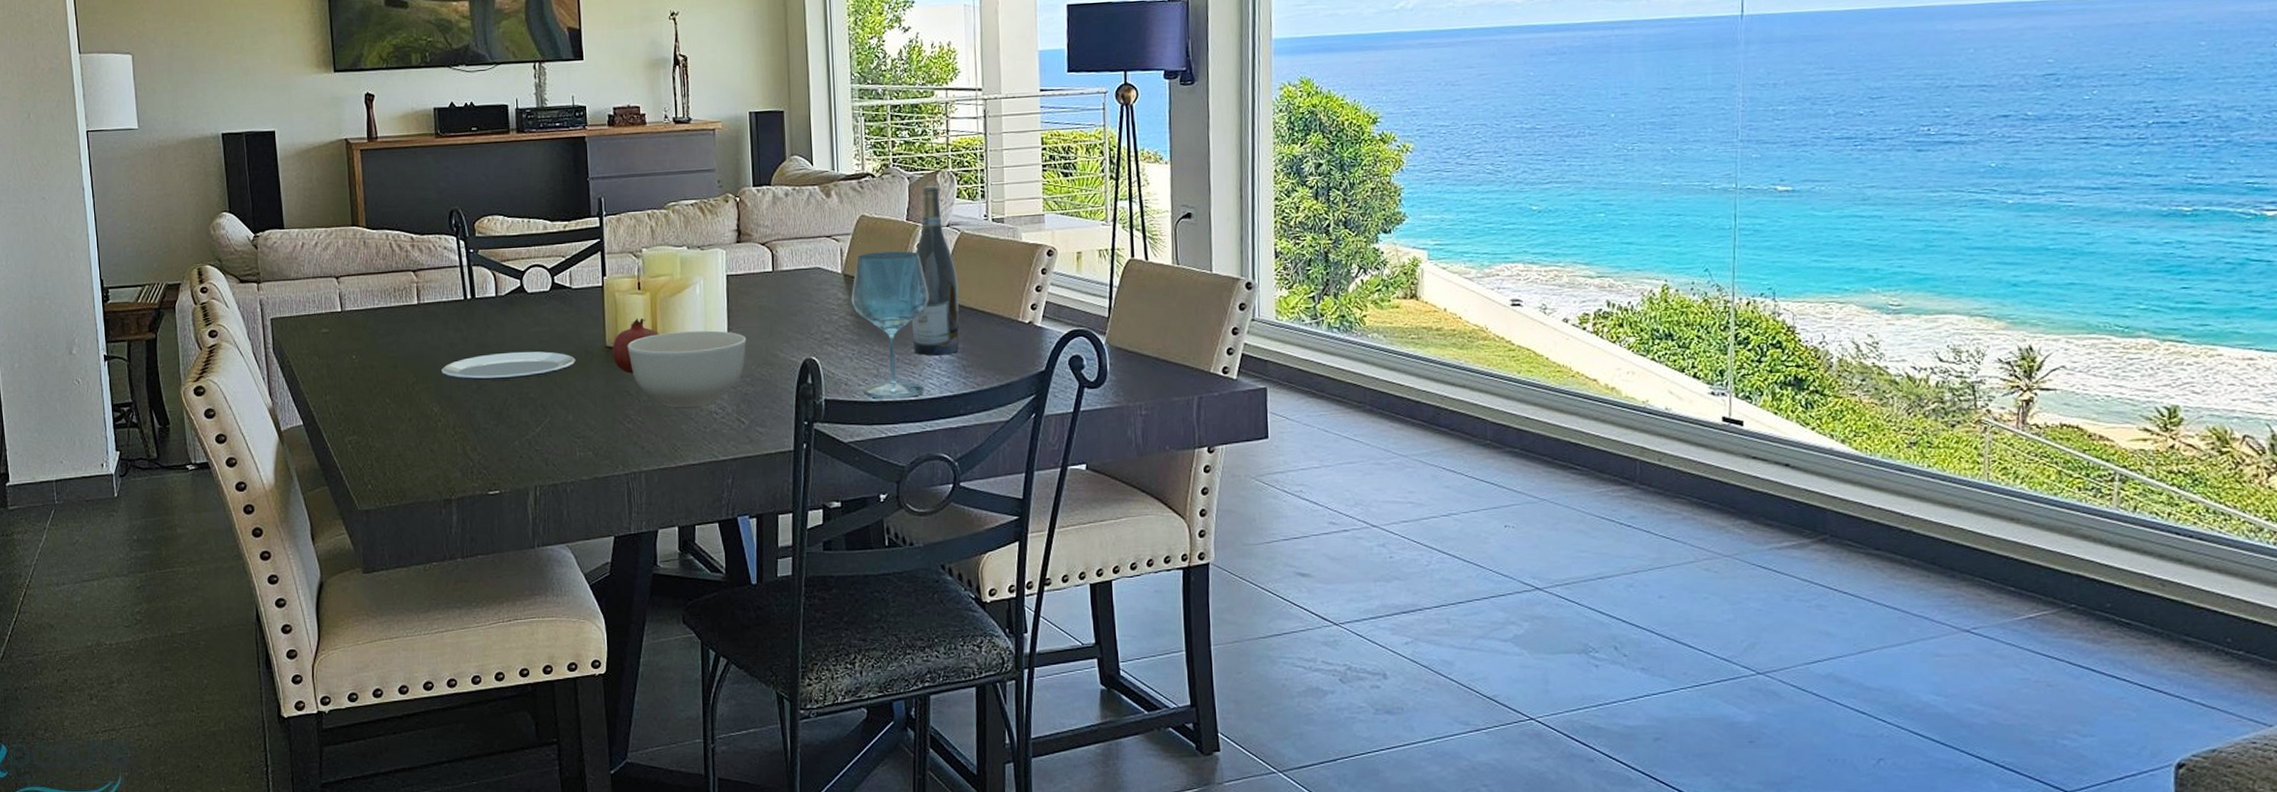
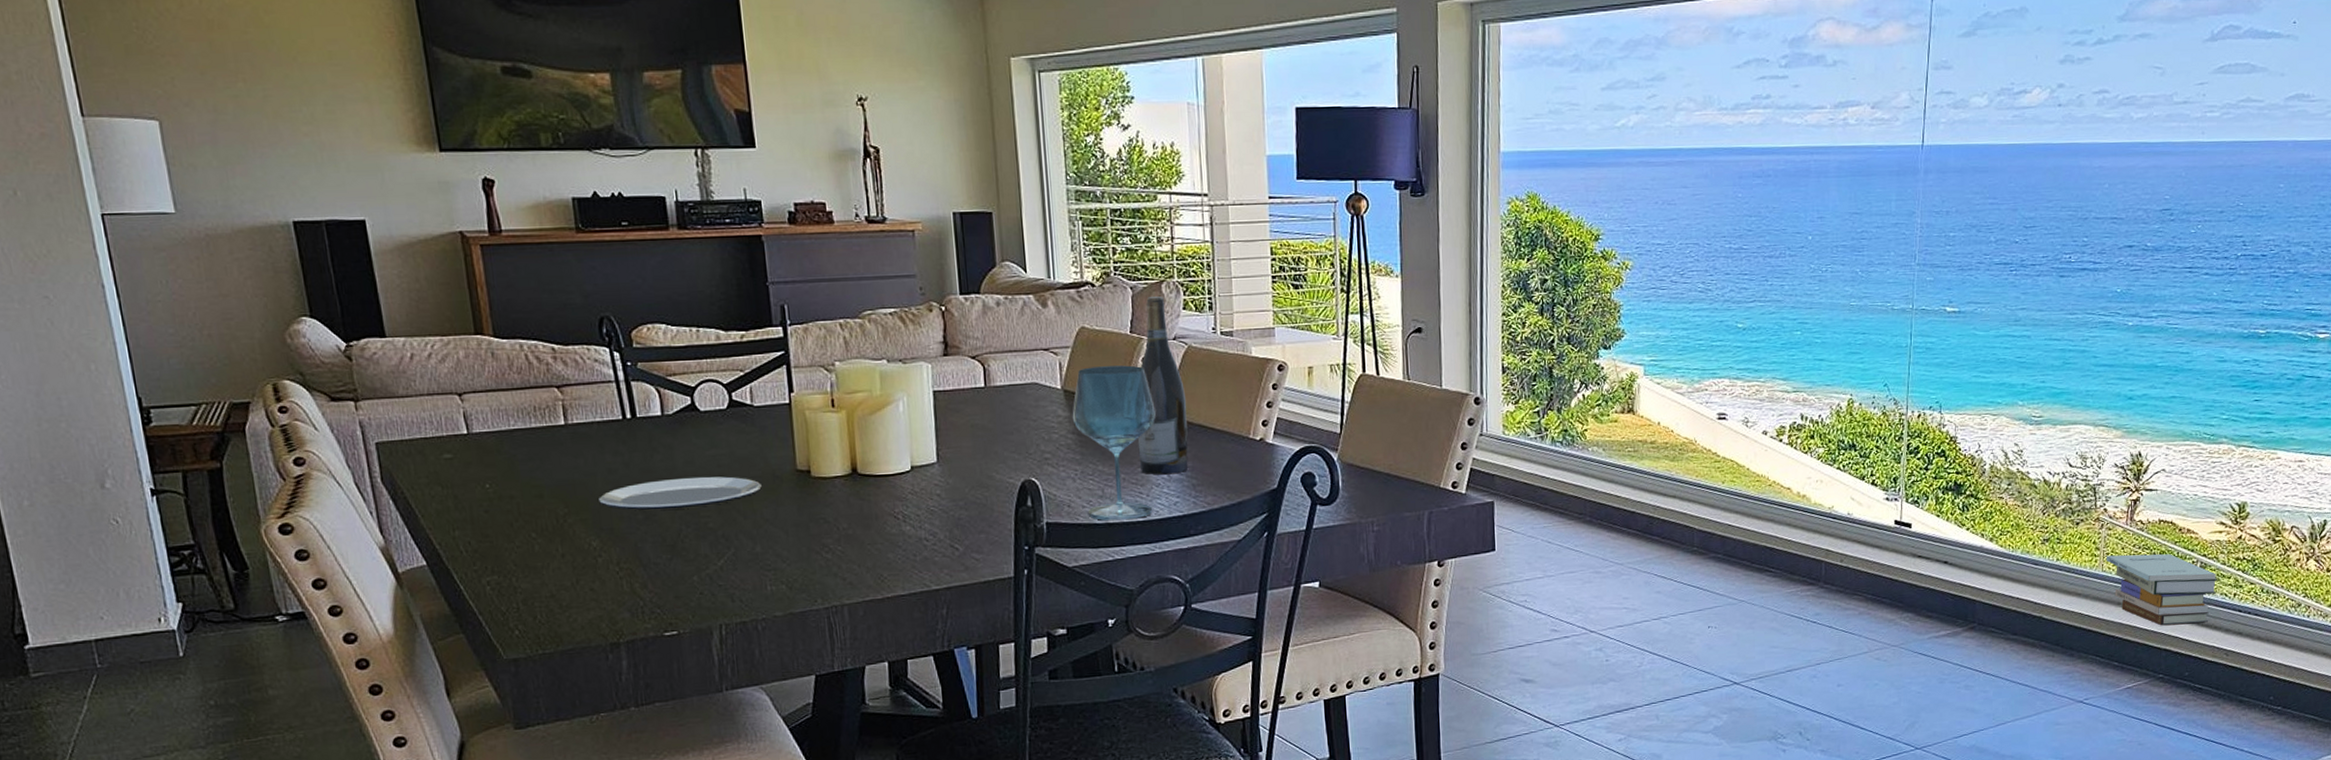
fruit: present [612,318,660,375] -> none [804,438,860,500]
bowl: present [627,330,747,408] -> none [821,451,959,536]
books: none [1991,462,2144,547] -> present [2105,554,2217,626]

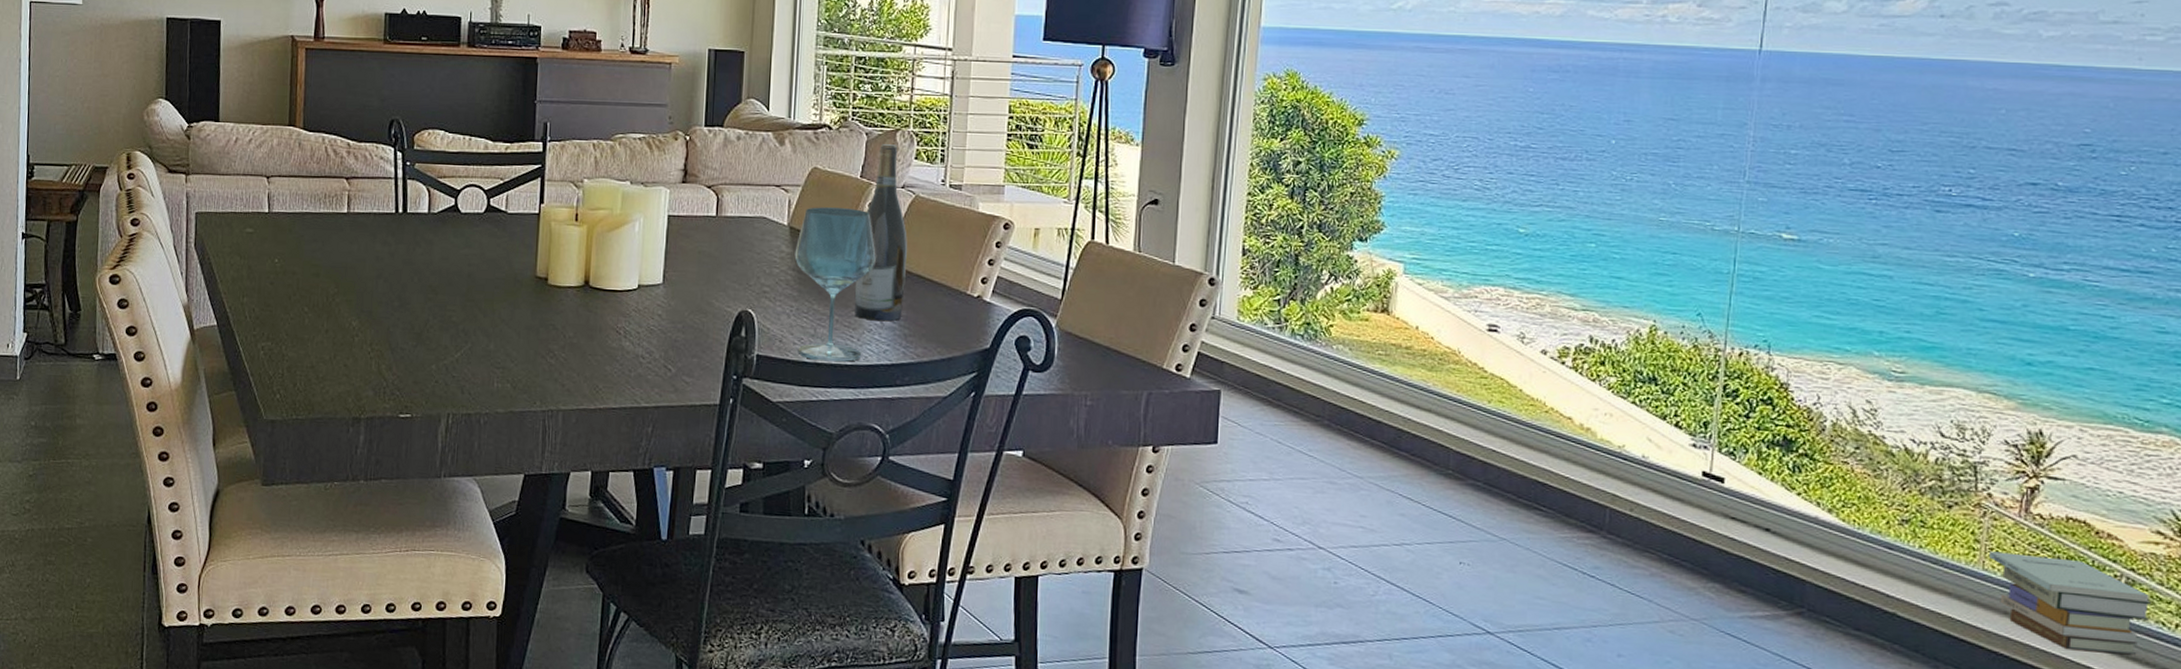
plate: present [599,476,763,511] -> none [364,272,504,302]

